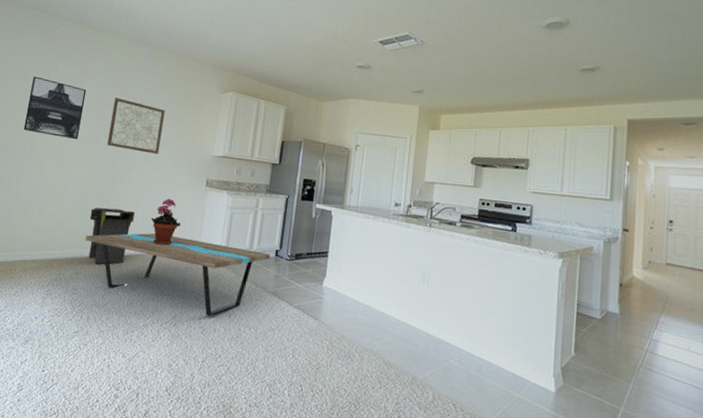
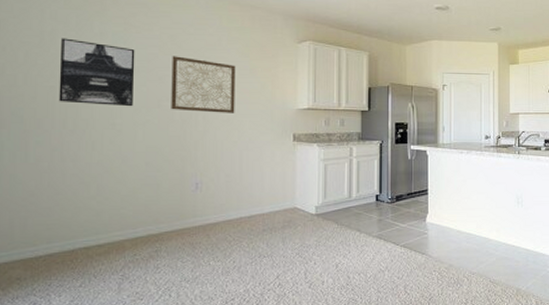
coffee table: present [85,233,271,317] -> none [160,195,371,270]
side table: present [88,207,135,264] -> none [162,176,216,238]
potted plant: present [150,198,181,246] -> none [236,158,272,207]

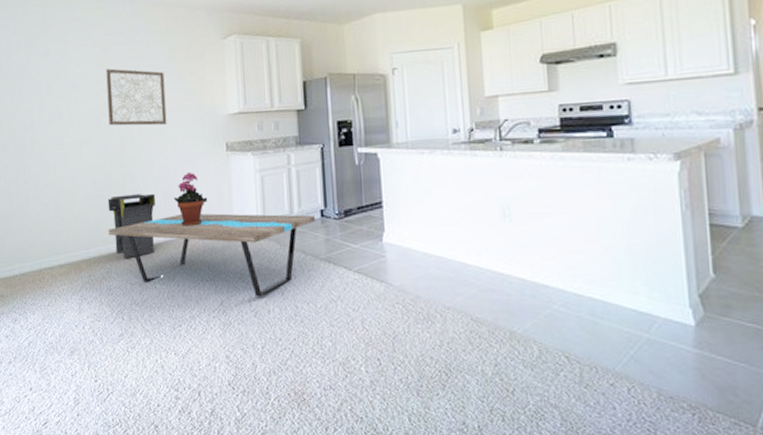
wall art: present [58,38,135,107] -> none [15,63,77,126]
coffee table: none [160,195,371,270] -> present [108,213,316,297]
side table: none [162,176,216,238] -> present [107,193,155,259]
potted plant: none [236,158,272,207] -> present [173,171,208,226]

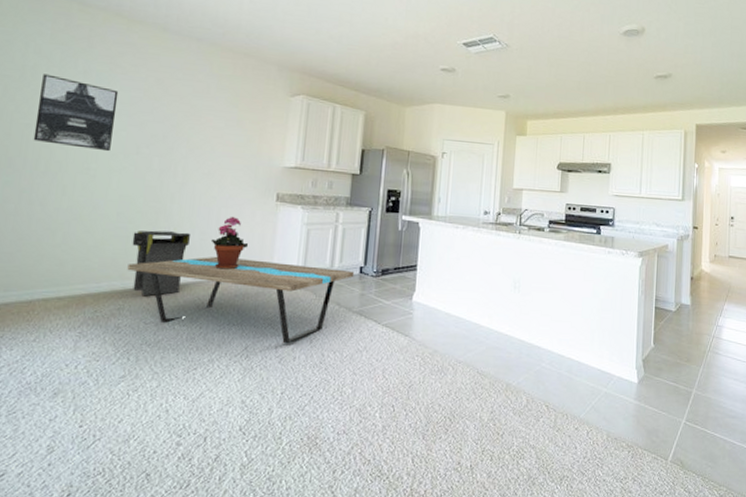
wall art: none [15,63,77,126] -> present [33,74,119,152]
wall art: present [106,68,167,126] -> none [150,101,223,167]

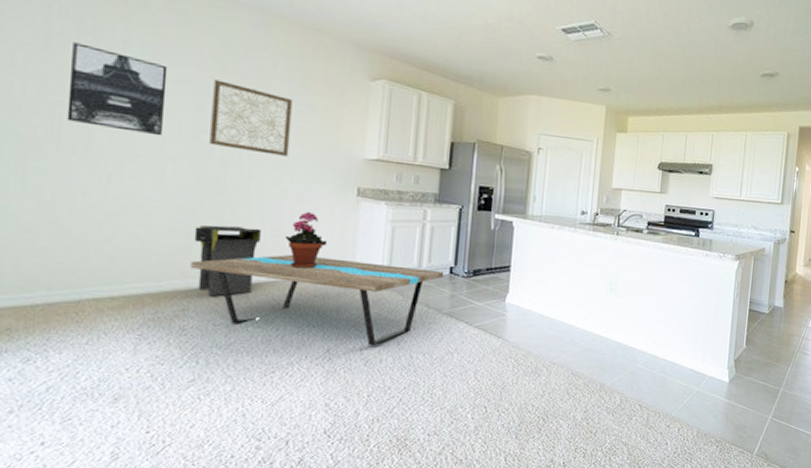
wall art: none [150,101,223,167] -> present [209,79,293,157]

